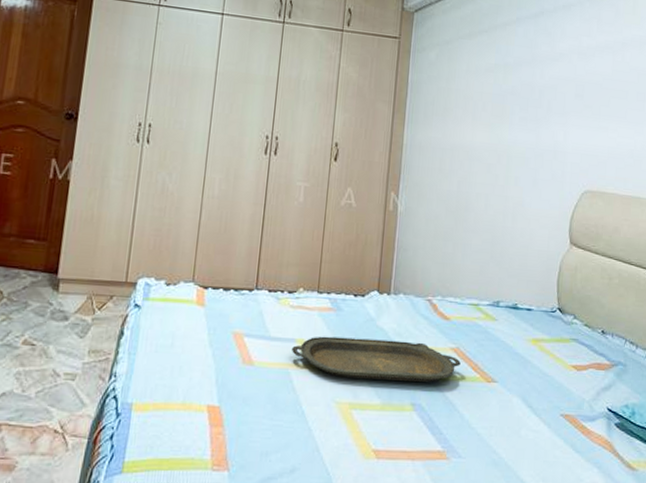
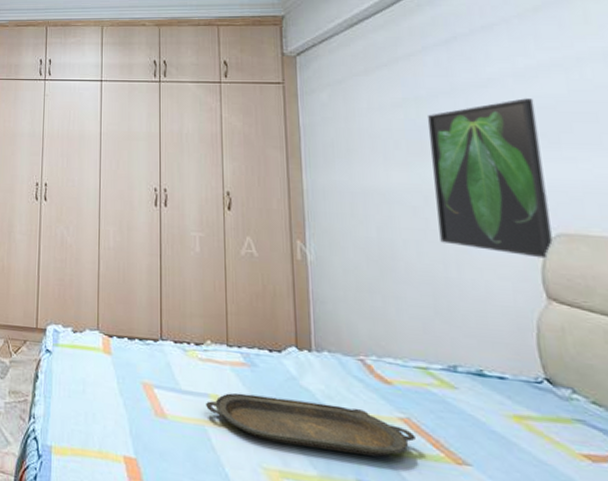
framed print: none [504,73,588,211] -> present [427,98,553,259]

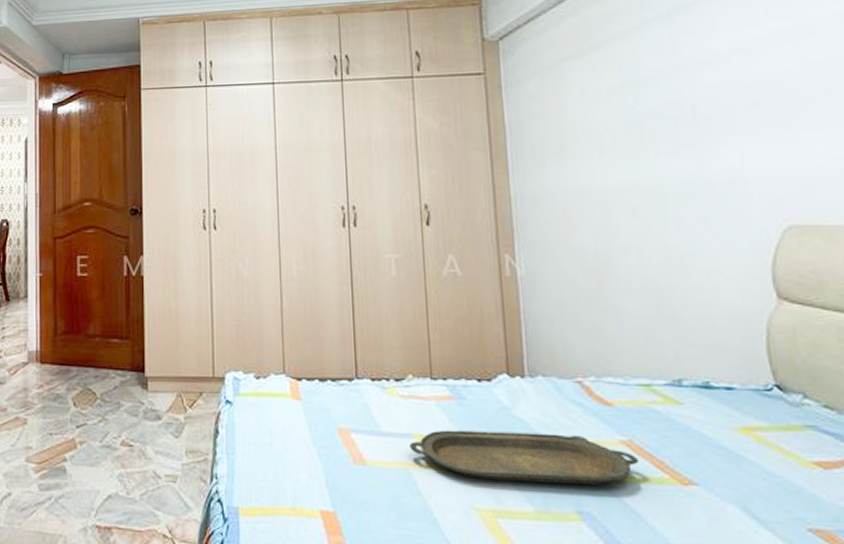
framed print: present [427,98,553,259] -> none [647,75,784,255]

